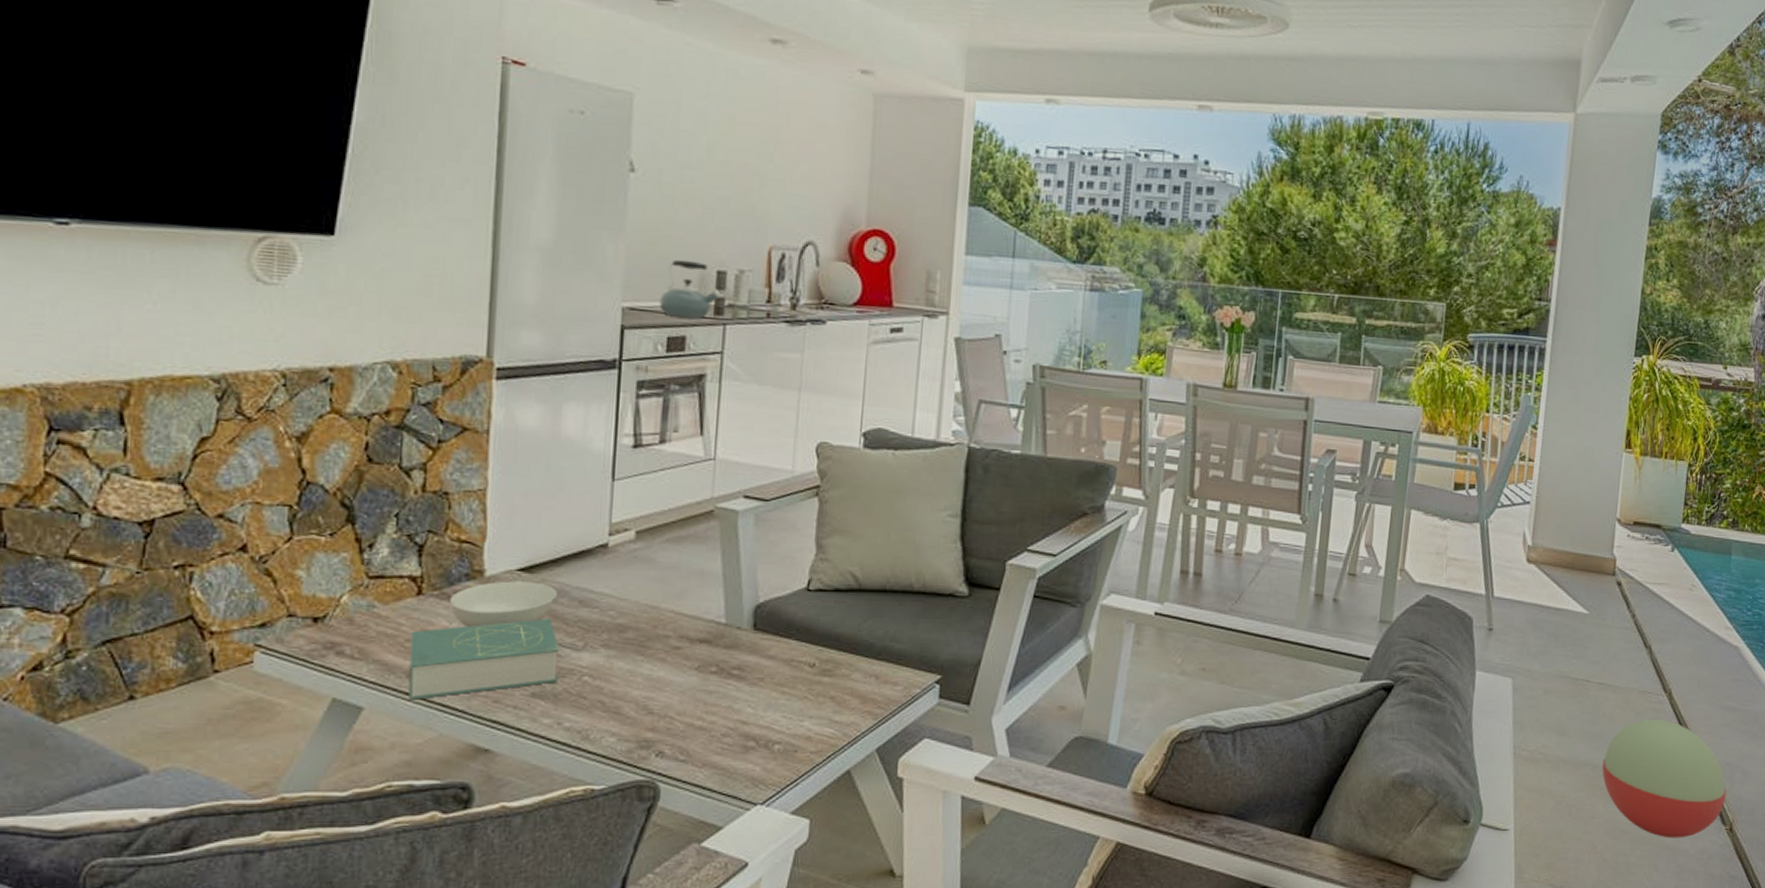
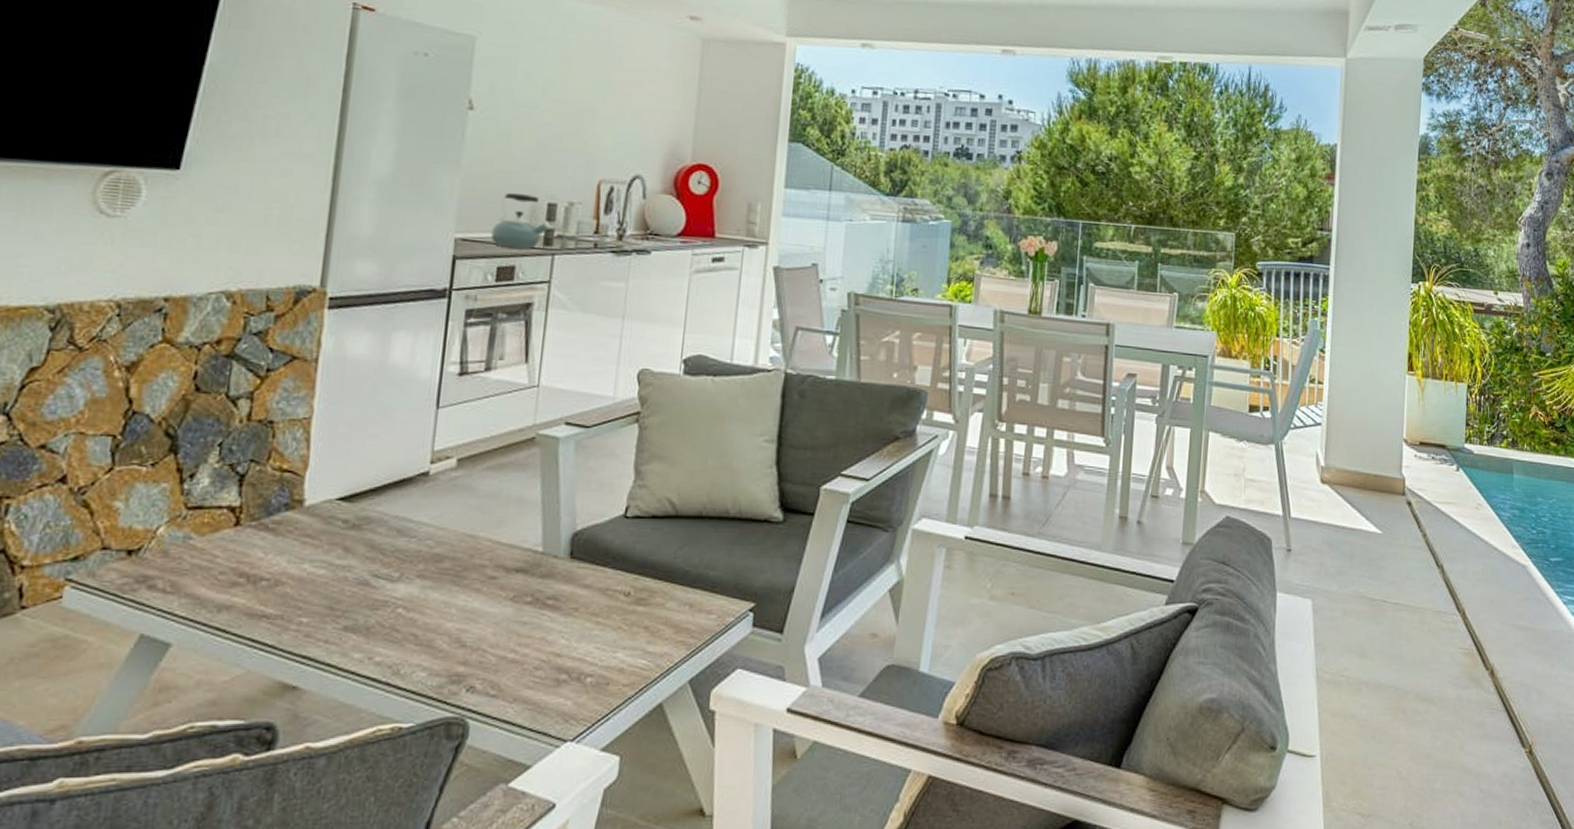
book: present [408,618,560,700] -> none [218,548,375,635]
bowl: present [449,581,557,627] -> none [266,510,375,559]
beach ball: present [1602,719,1727,838] -> none [1402,639,1524,763]

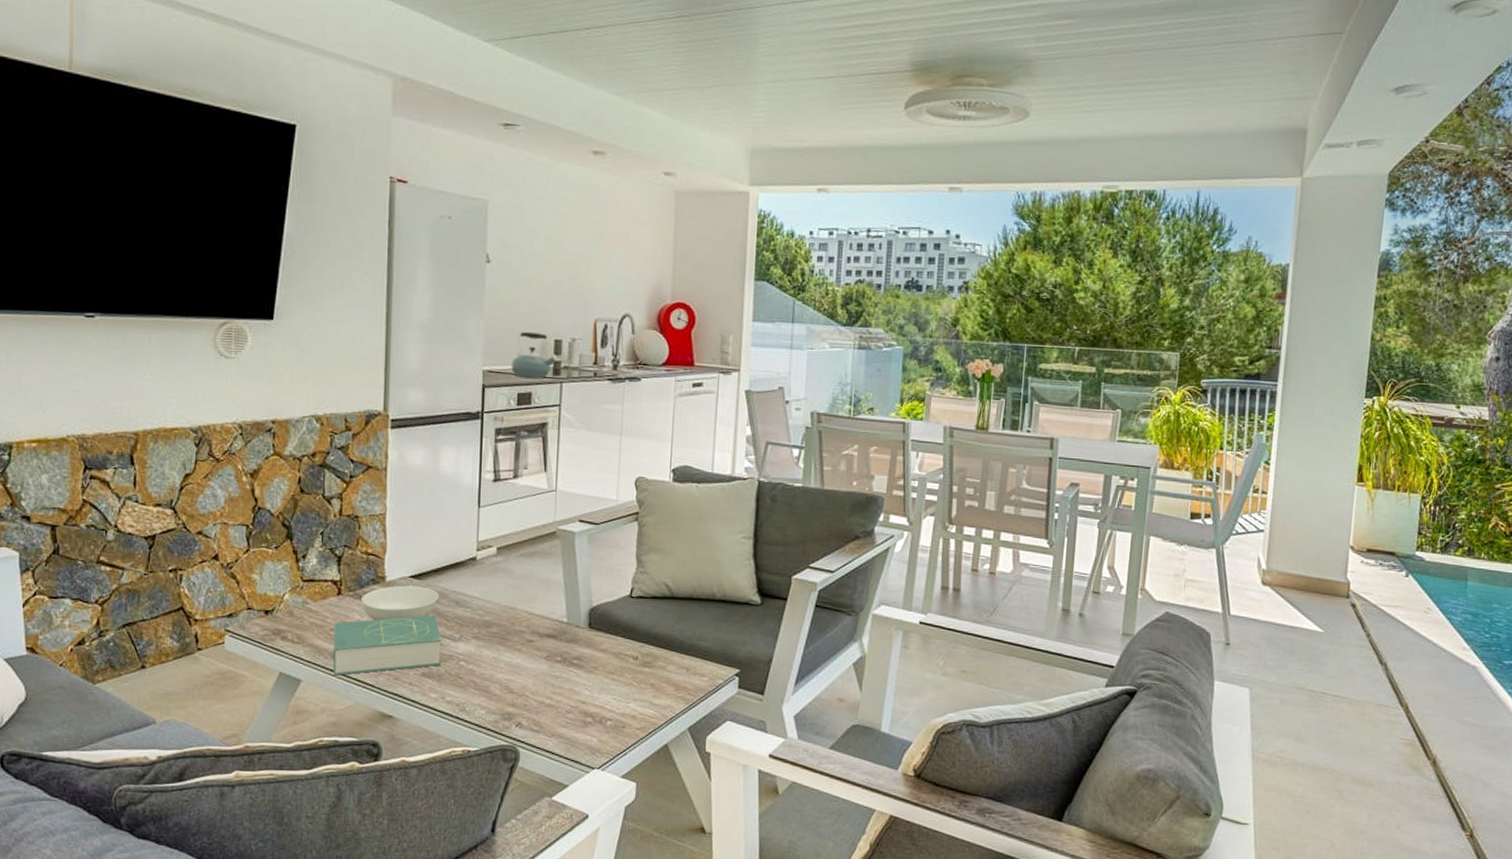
book: none [218,548,375,635] -> present [333,614,442,676]
bowl: none [266,510,375,559] -> present [360,585,439,621]

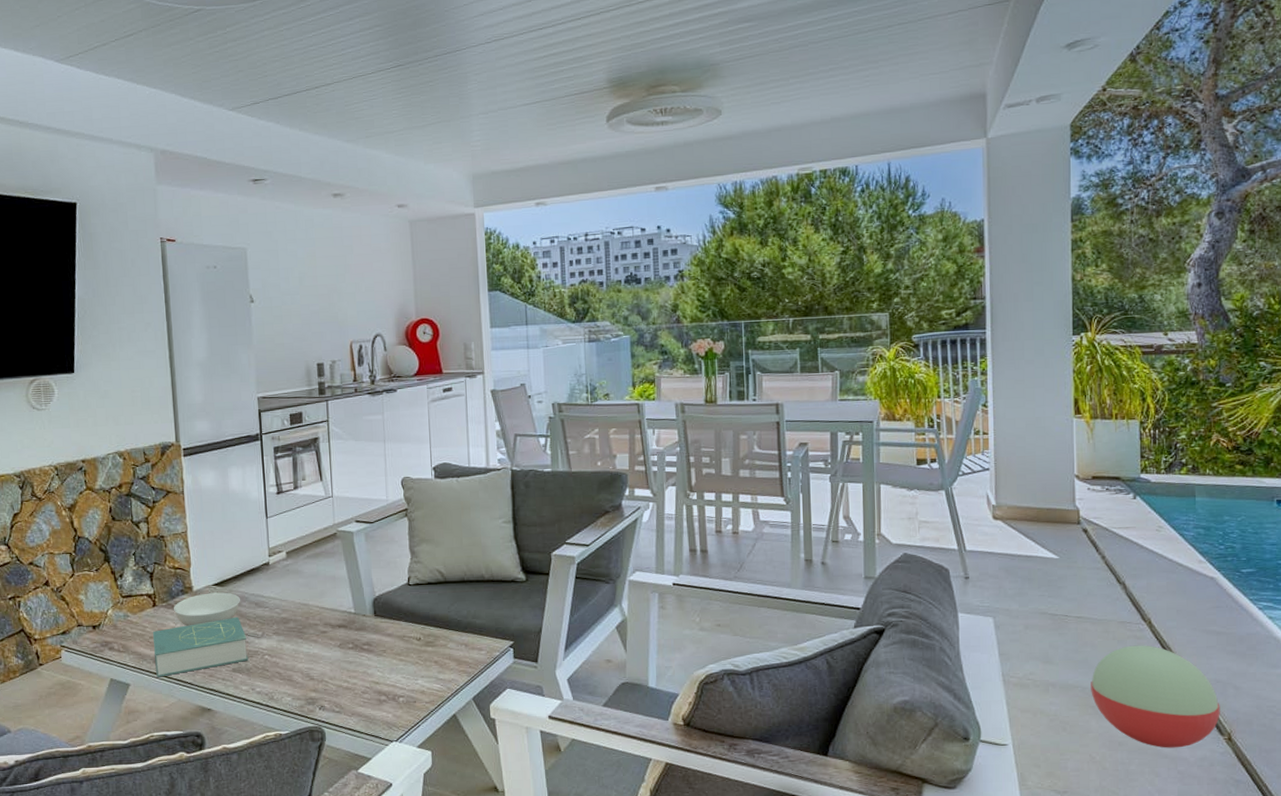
kettle: present [511,331,559,379] -> none [281,358,322,400]
beach ball: none [1339,730,1466,841] -> present [1091,645,1220,748]

